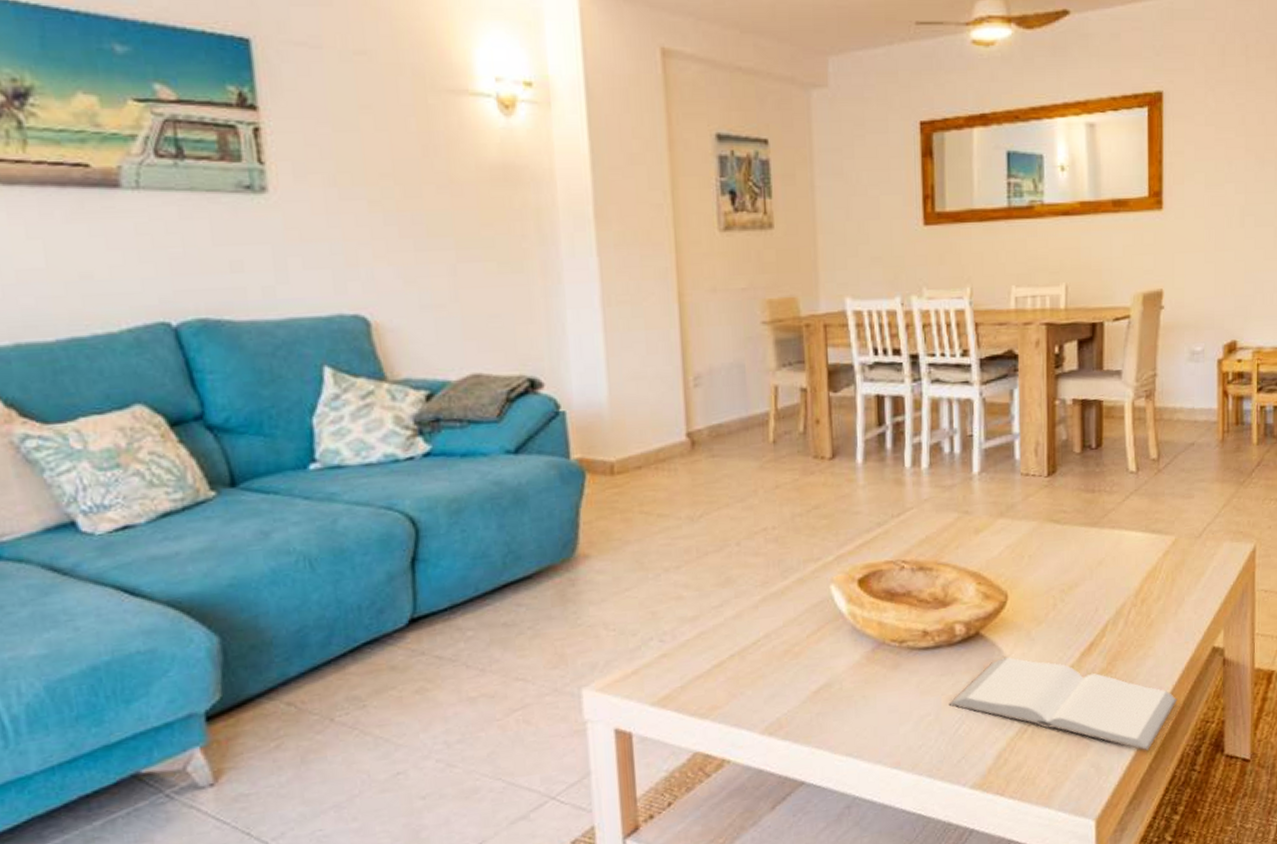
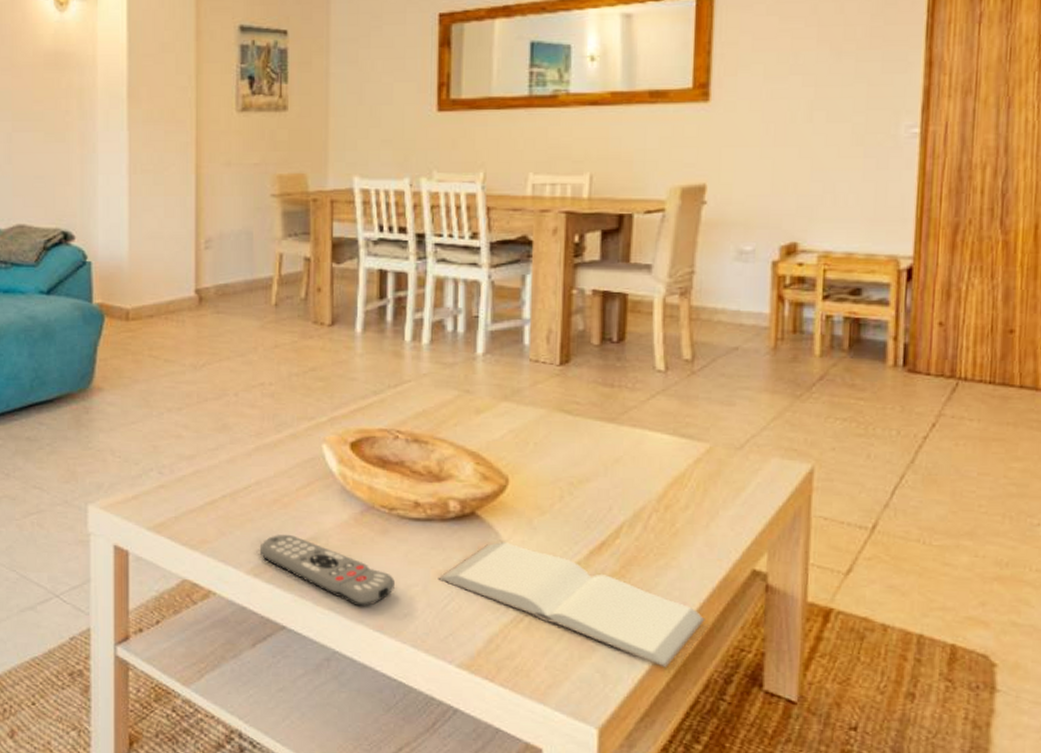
remote control: none [773,684,909,747] -> present [259,534,395,607]

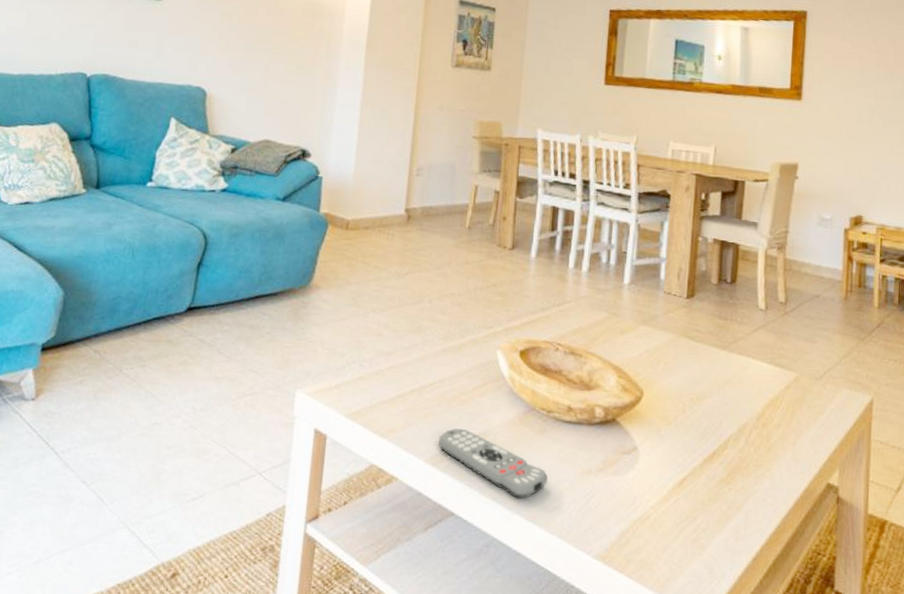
book: present [438,542,705,668] -> none [583,446,791,567]

